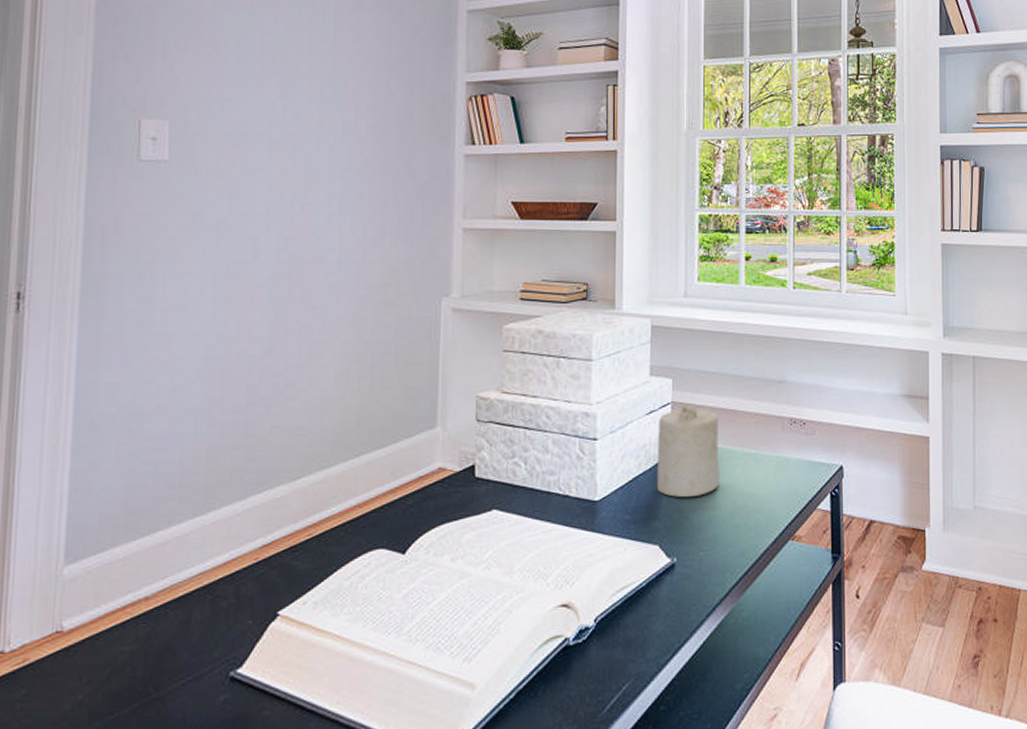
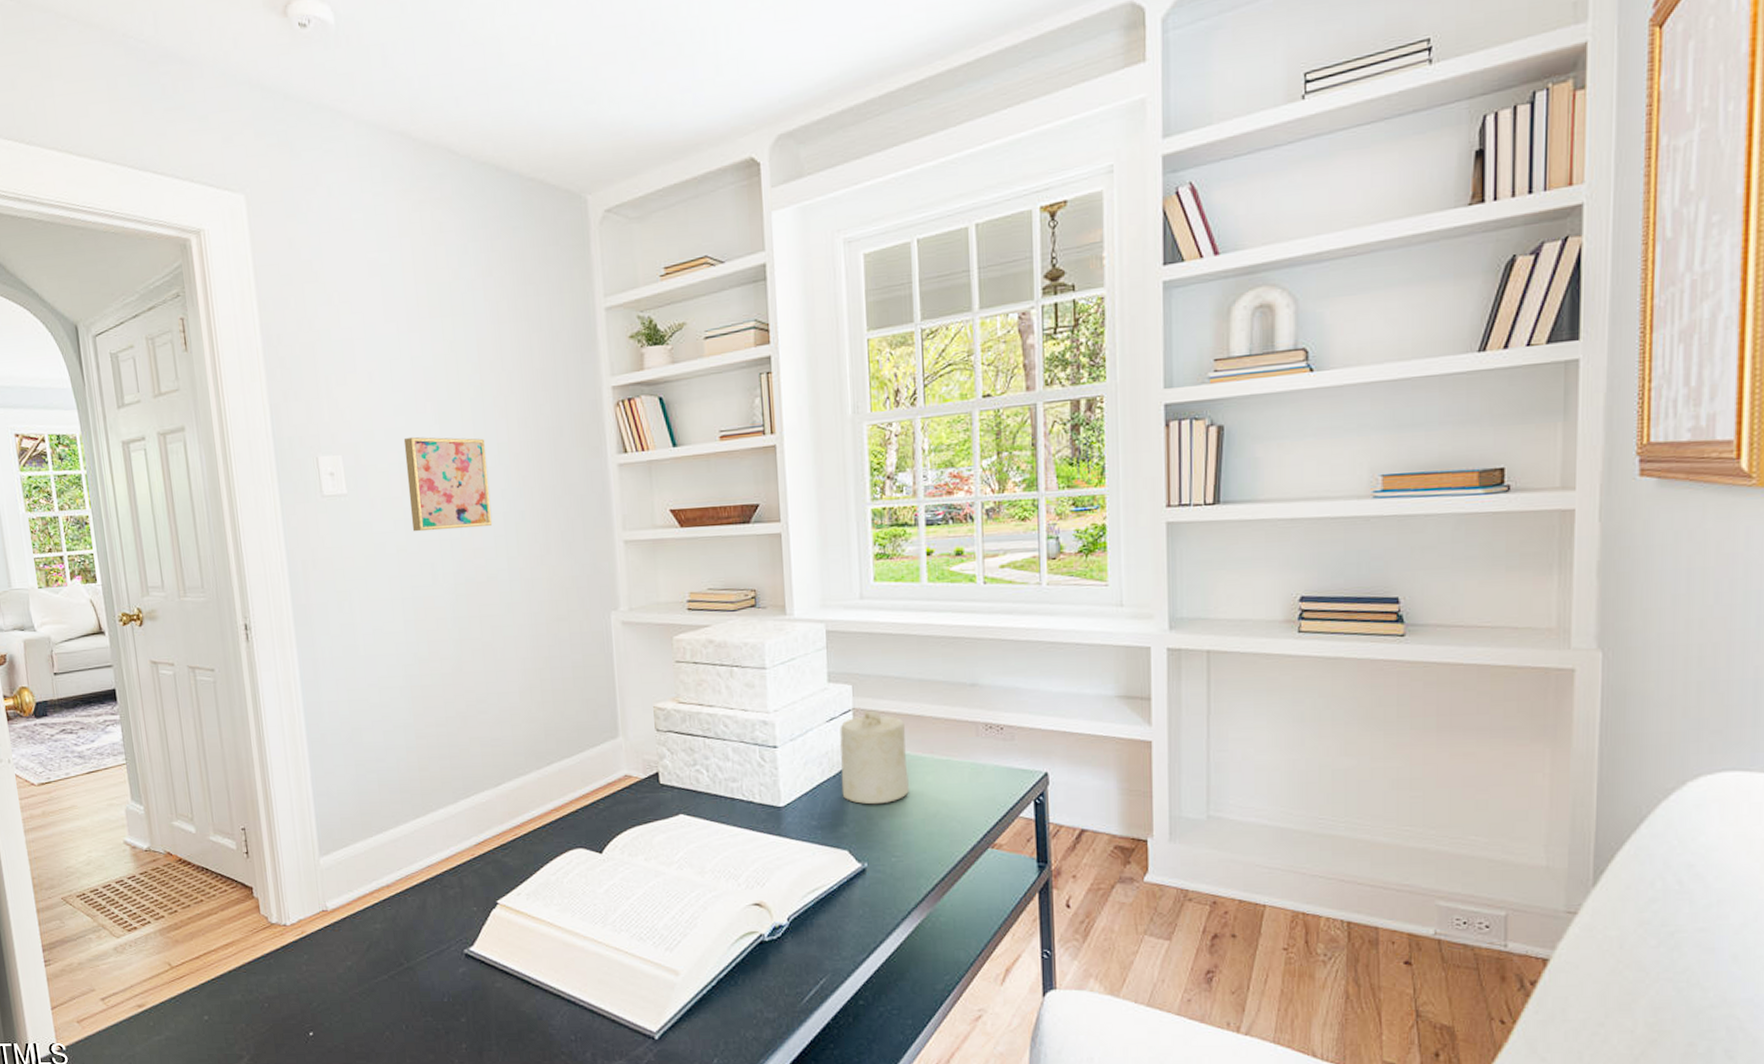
wall art: none [237,109,331,205] -> present [403,436,493,532]

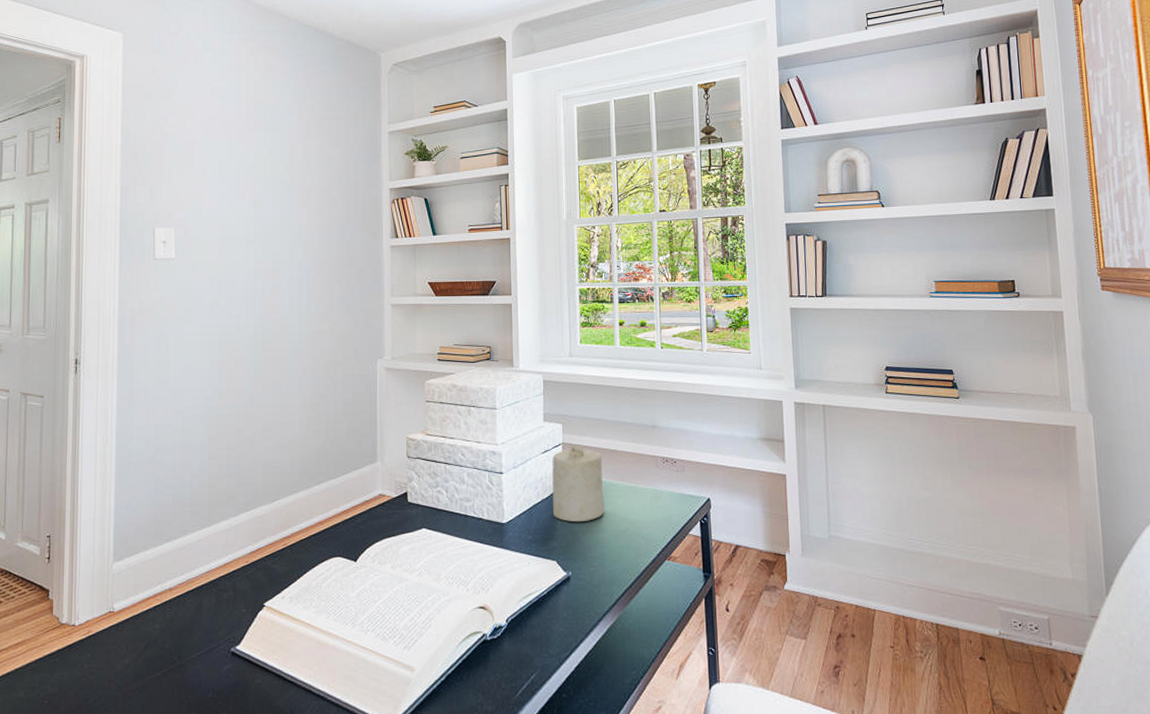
wall art: present [403,436,493,532] -> none [224,217,289,291]

